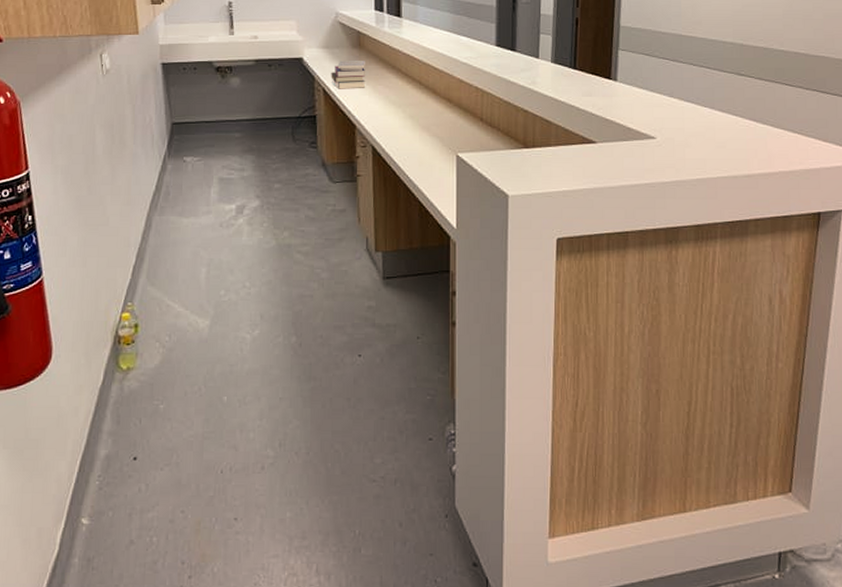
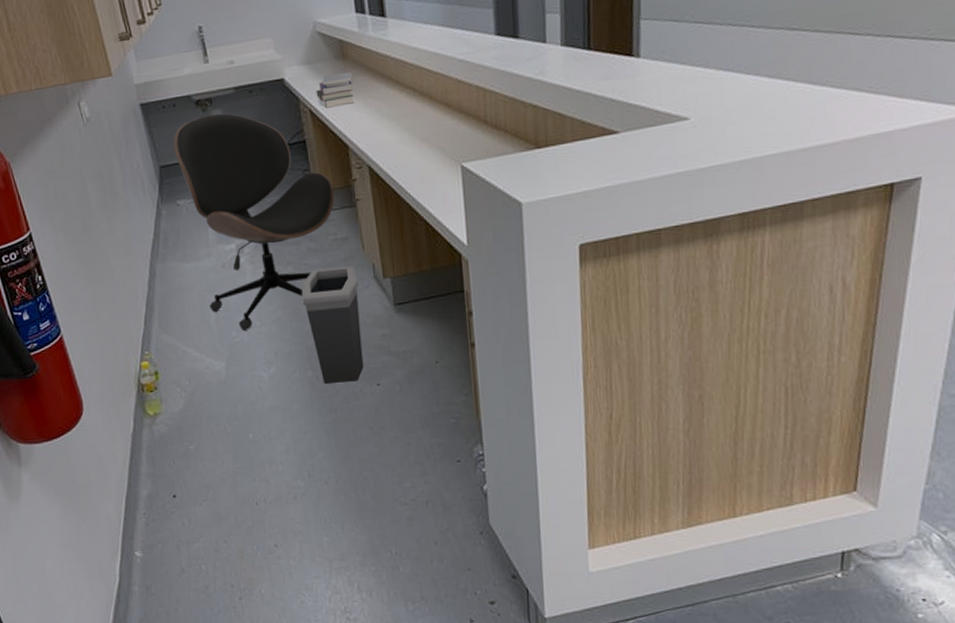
office chair: none [188,81,338,290] -> present [173,113,335,331]
trash bin: none [294,237,351,351] -> present [301,266,364,384]

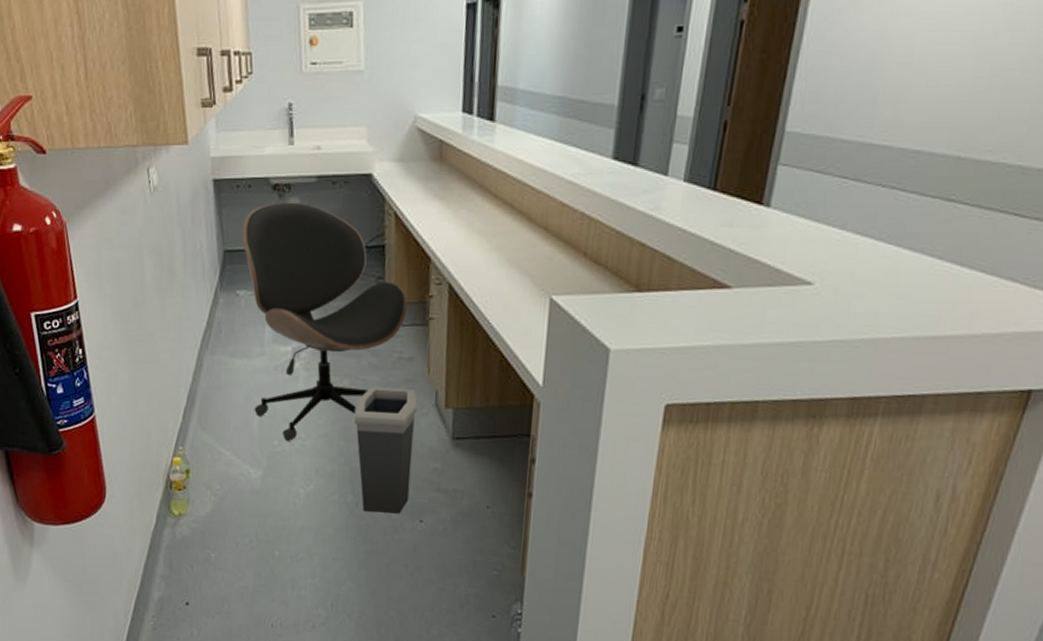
books: present [316,72,354,108] -> none [404,177,448,214]

